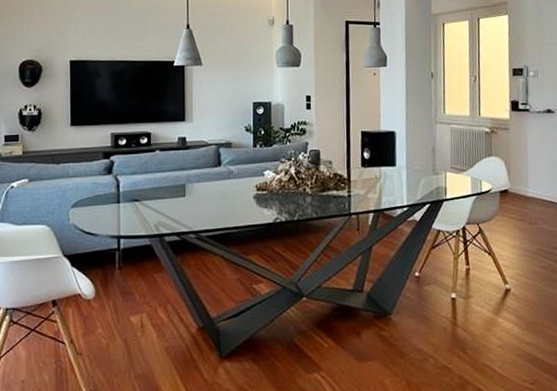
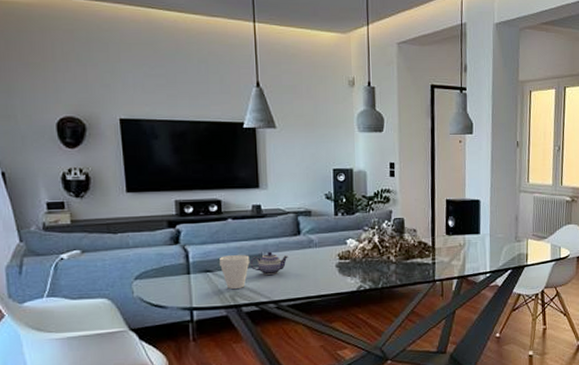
cup: none [147,185,174,219] -> present [220,255,250,290]
teapot: none [174,182,209,205] -> present [250,251,288,275]

